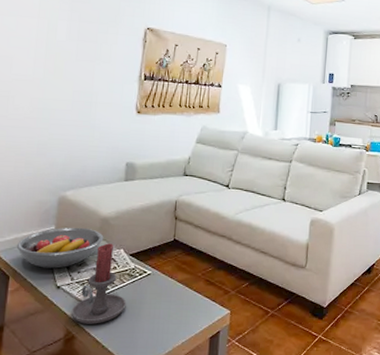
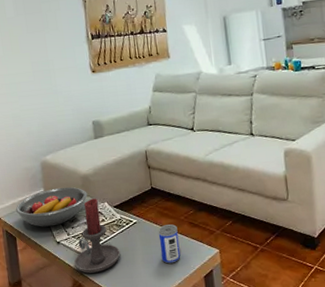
beer can: none [169,280,193,321] -> present [158,224,181,264]

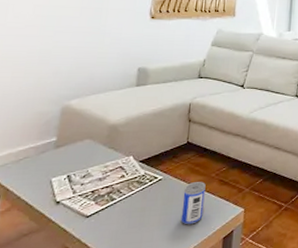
fruit bowl: present [15,187,88,227] -> none [9,137,112,184]
candle holder: present [74,198,121,273] -> none [72,151,135,239]

